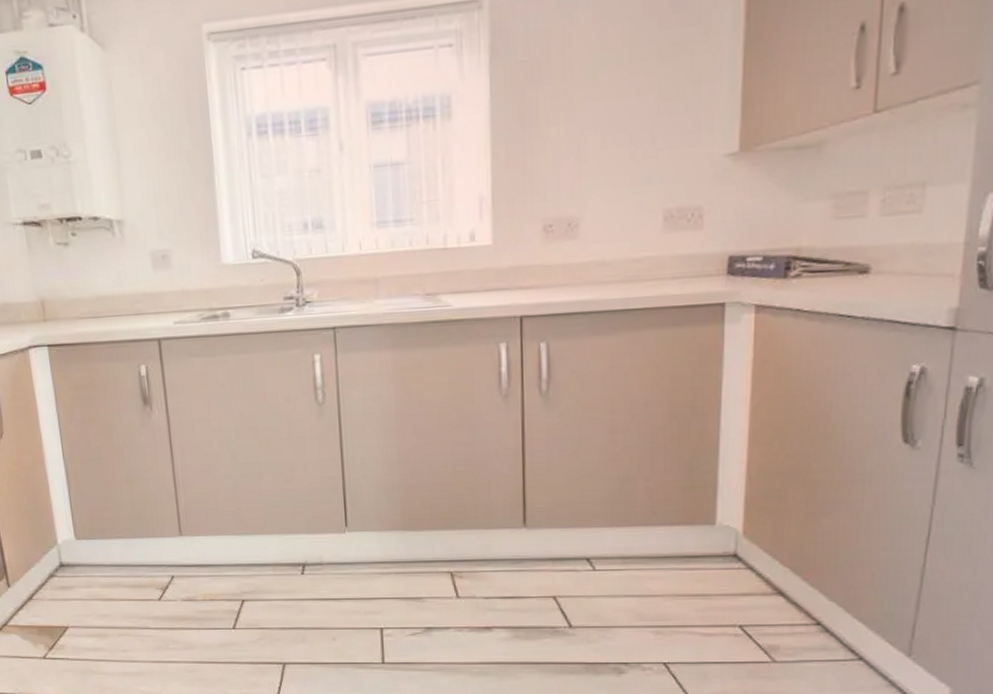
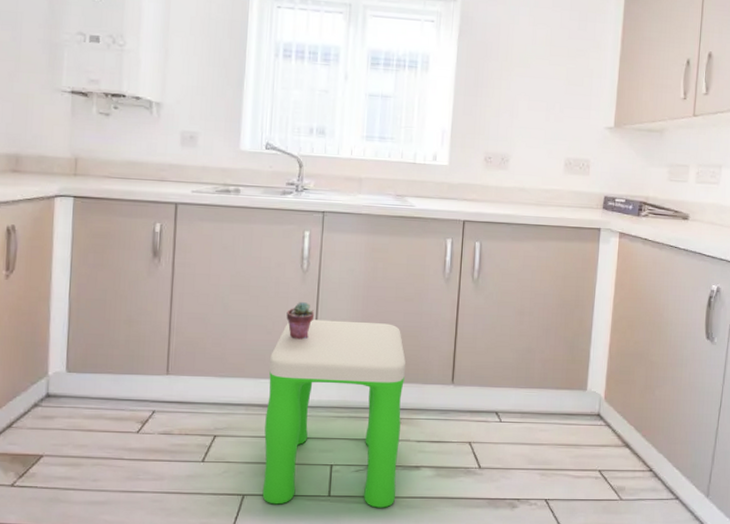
stool: none [293,458,464,676] -> present [262,319,406,508]
potted succulent: none [305,441,339,486] -> present [286,302,315,340]

